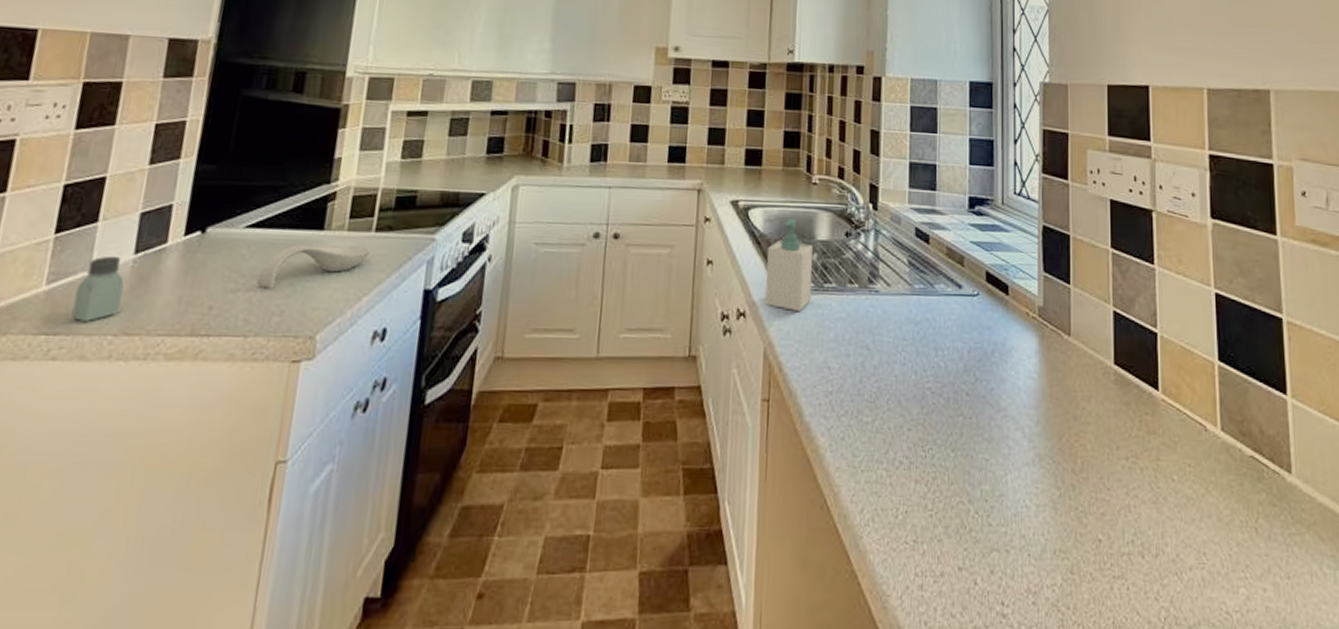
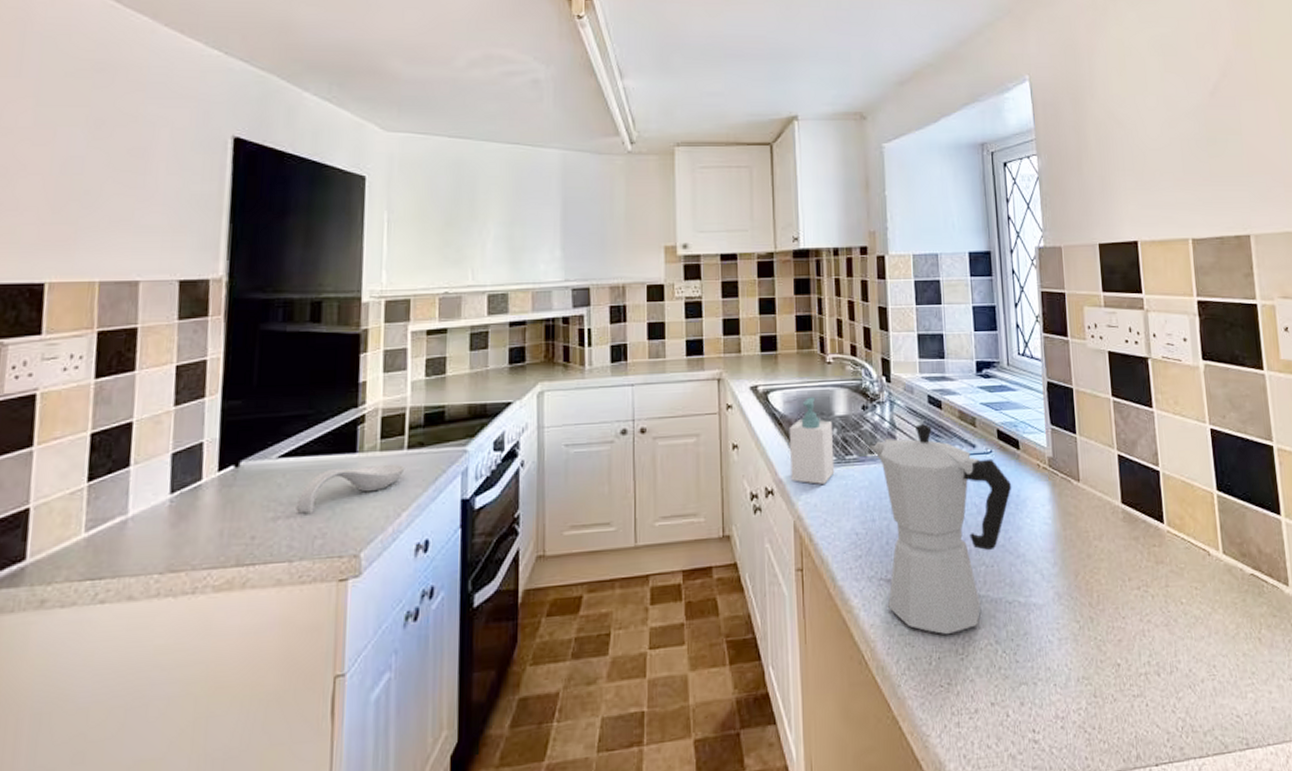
saltshaker: present [71,255,124,321] -> none [114,497,164,563]
moka pot: none [849,256,998,488] -> present [869,423,1012,635]

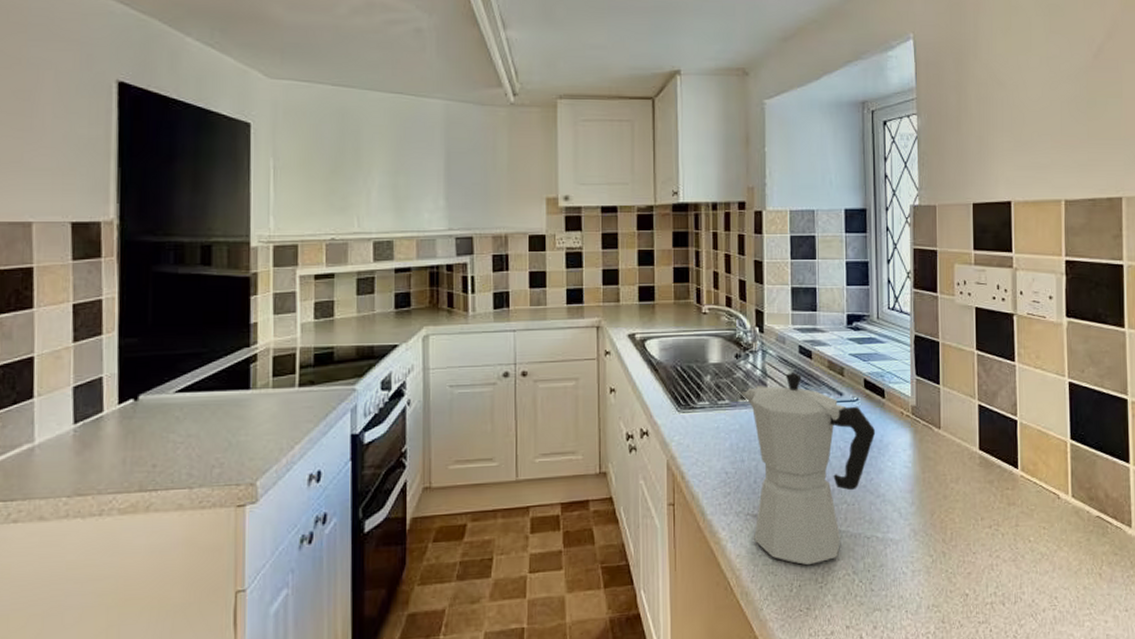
spoon rest: present [296,464,405,514] -> none [194,400,297,445]
soap bottle: present [788,397,835,484] -> none [664,345,707,427]

